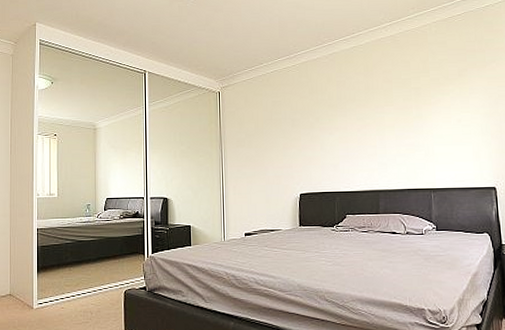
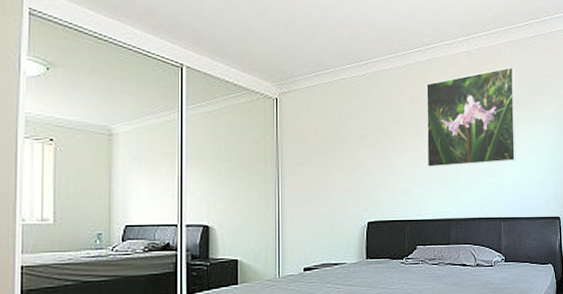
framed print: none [352,46,445,144] -> present [426,67,516,168]

